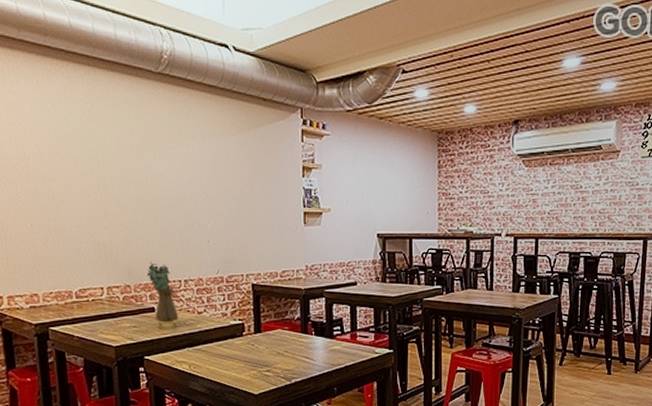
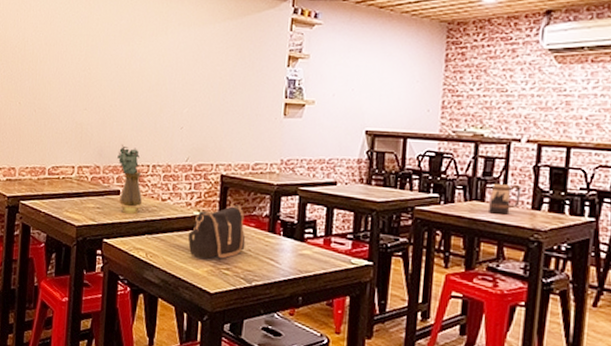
handbag: none [227,310,282,364] -> present [187,203,246,259]
beer mug: none [481,272,504,300] -> present [489,183,522,216]

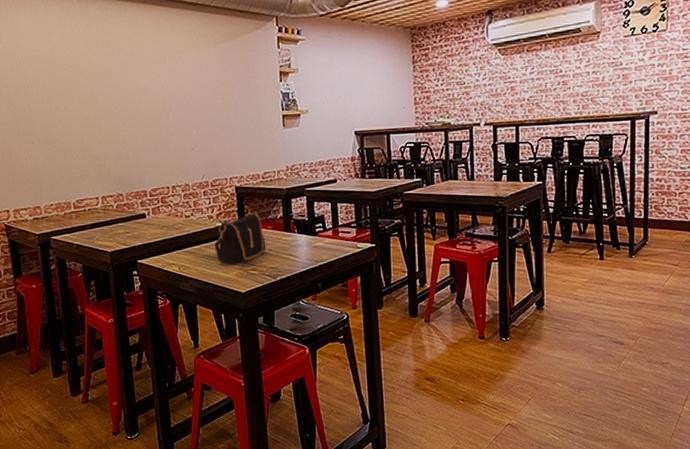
vase: present [117,144,143,215] -> none [137,170,168,235]
beer mug: present [489,183,522,216] -> none [461,161,485,190]

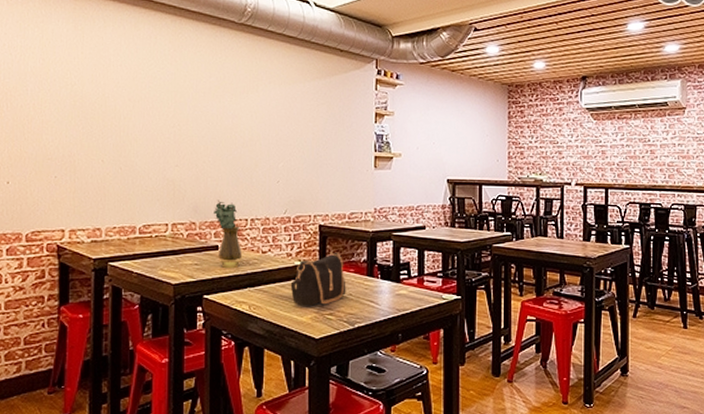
vase: none [137,170,168,235] -> present [214,199,243,269]

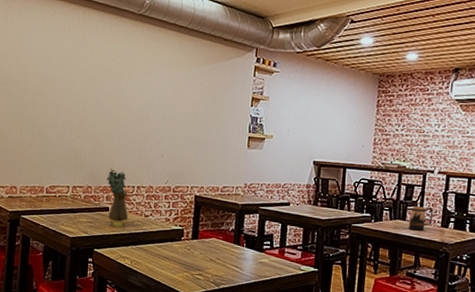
handbag: present [290,252,346,306] -> none [166,220,215,266]
beer mug: none [551,220,574,248] -> present [409,205,434,232]

